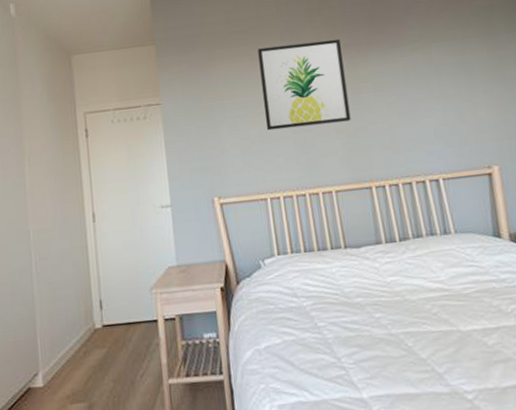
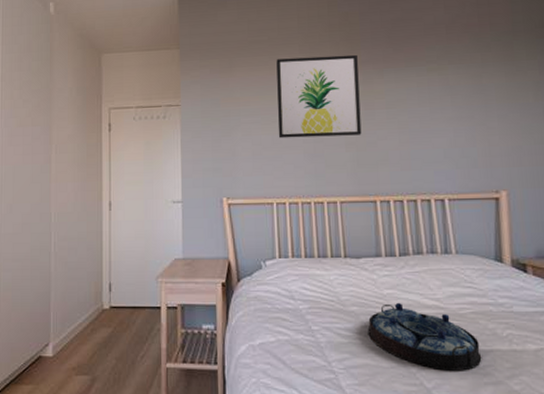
serving tray: none [374,288,490,354] -> present [367,302,482,371]

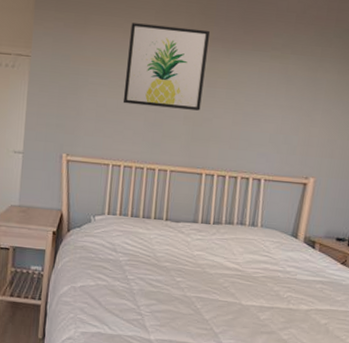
serving tray: present [367,302,482,371] -> none [174,262,264,322]

